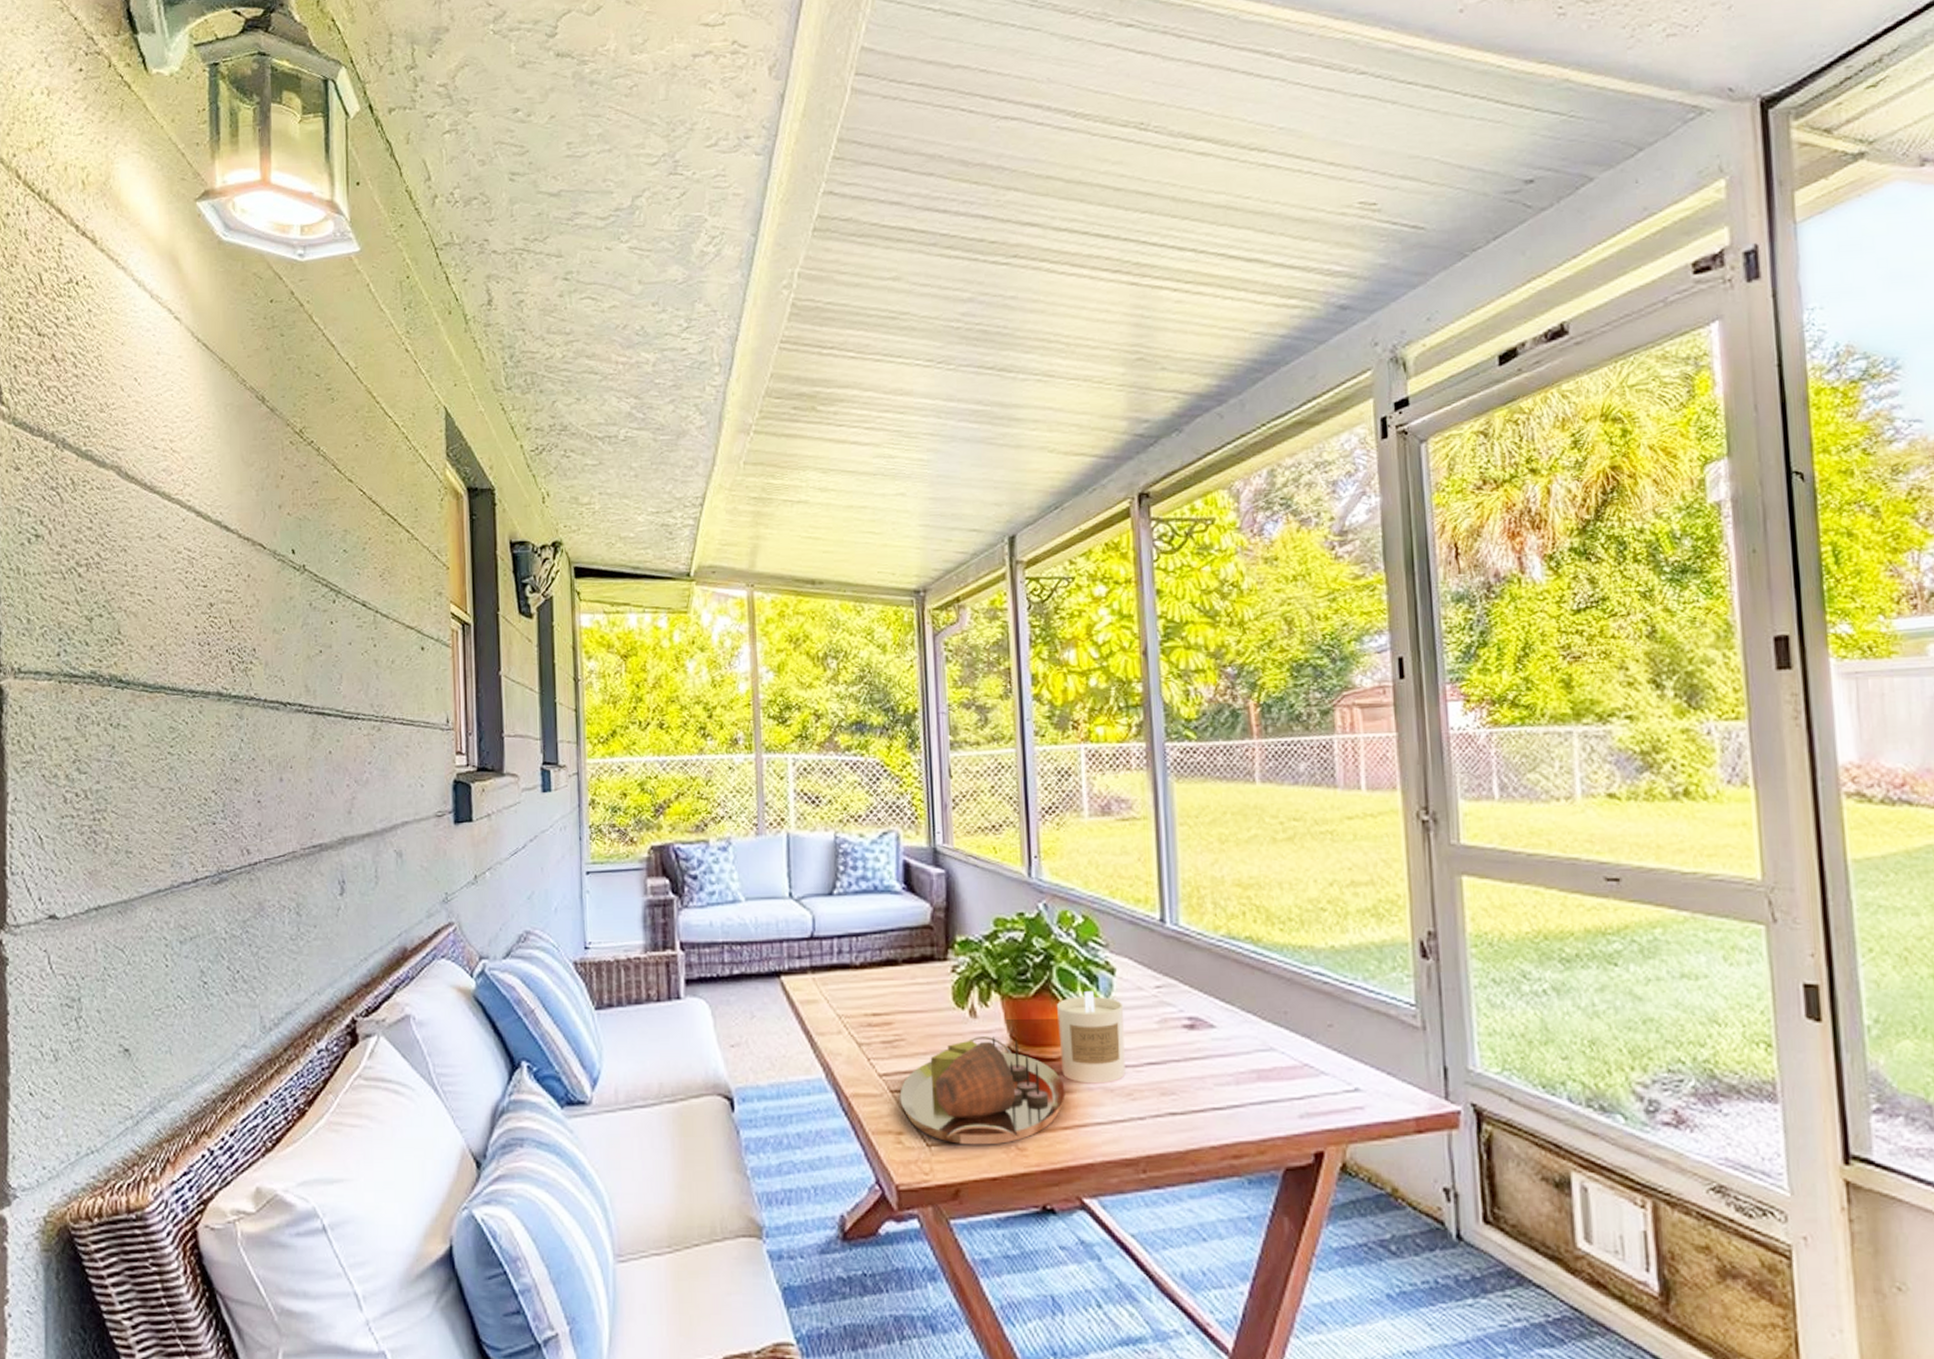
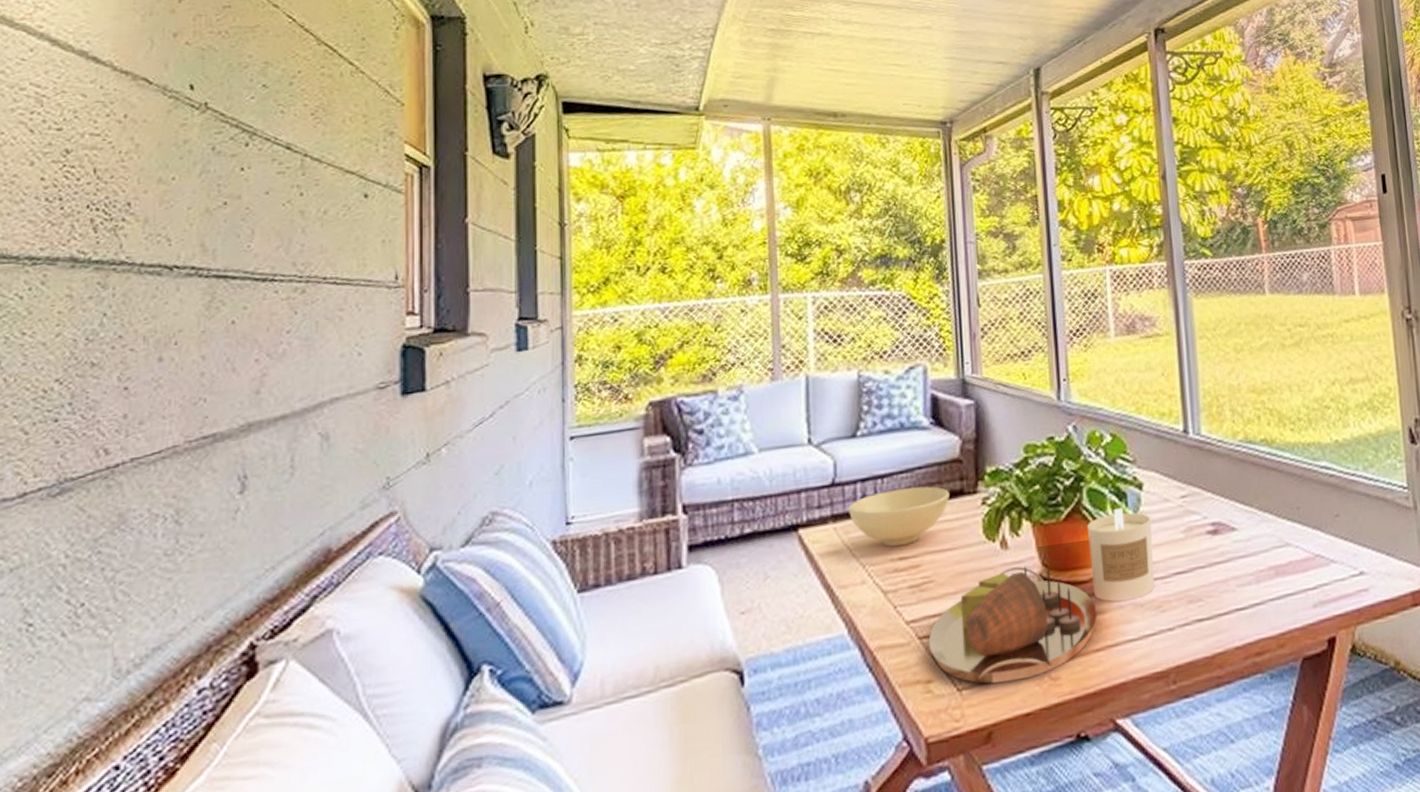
decorative bowl: none [826,948,920,1003] -> present [849,486,949,547]

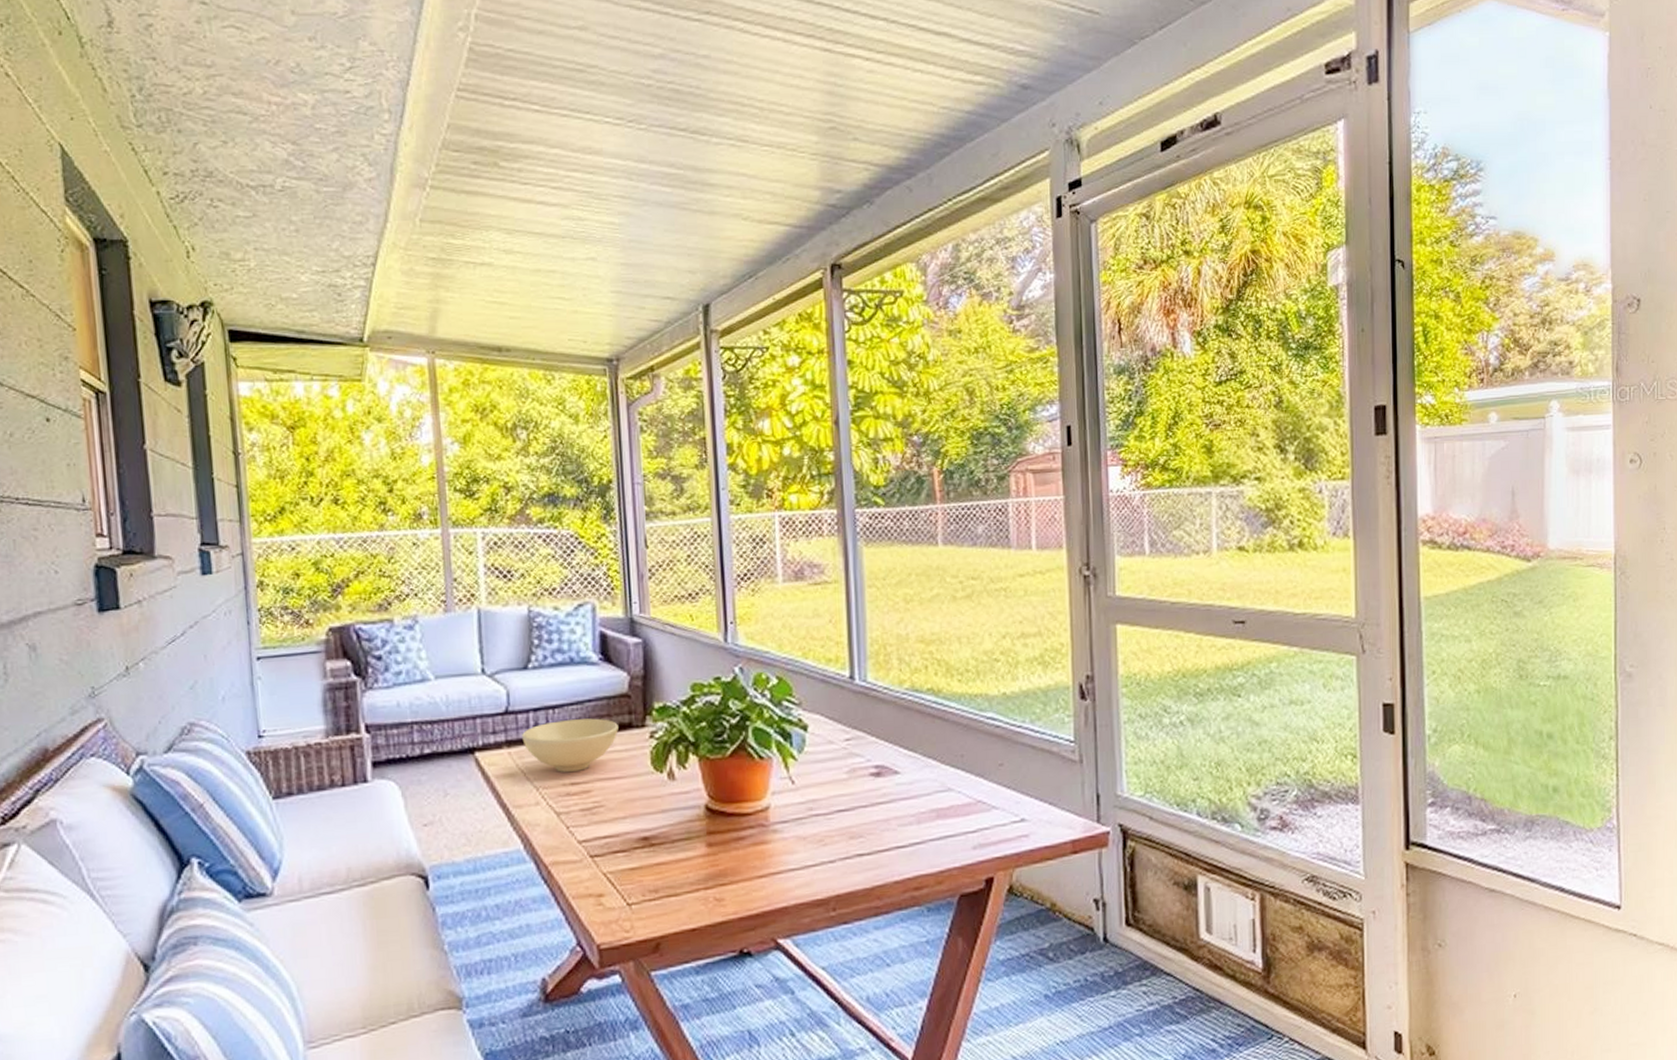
serving tray: present [928,566,1097,684] -> none [599,797,761,901]
candle: present [1086,507,1155,602] -> none [751,747,817,834]

